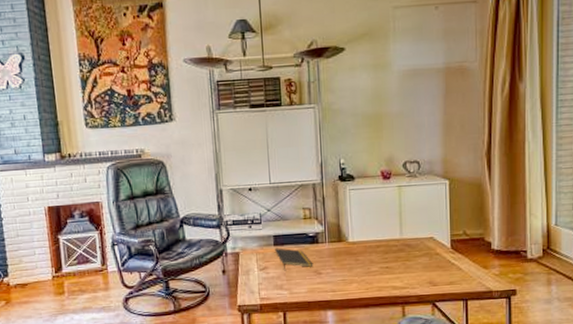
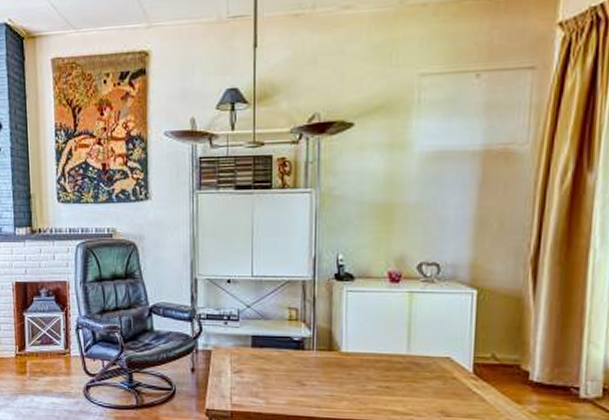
notepad: present [274,248,314,270] -> none [251,350,297,376]

